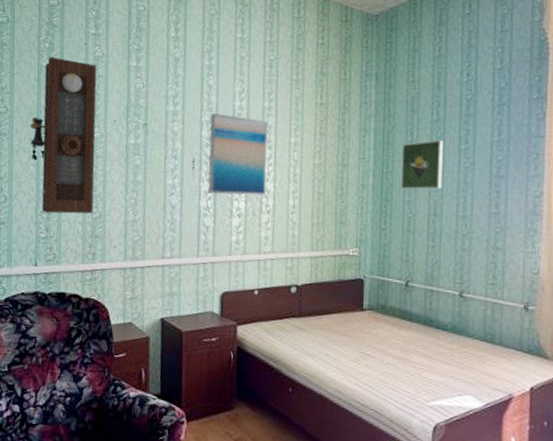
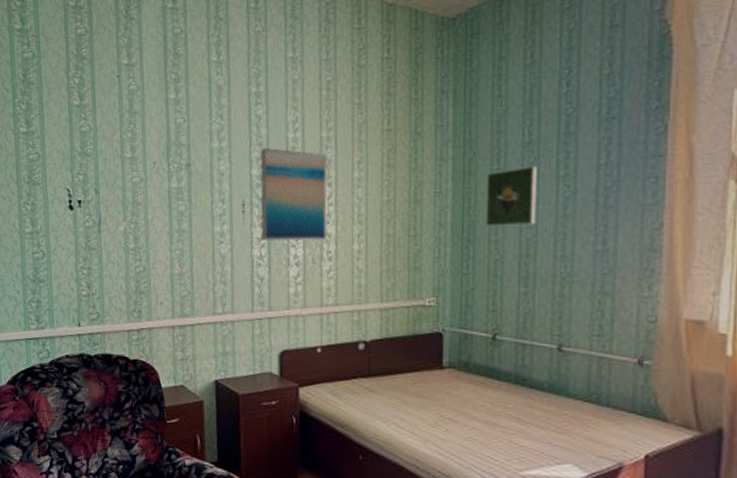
pendulum clock: present [30,57,97,214] -> none [64,94,137,269]

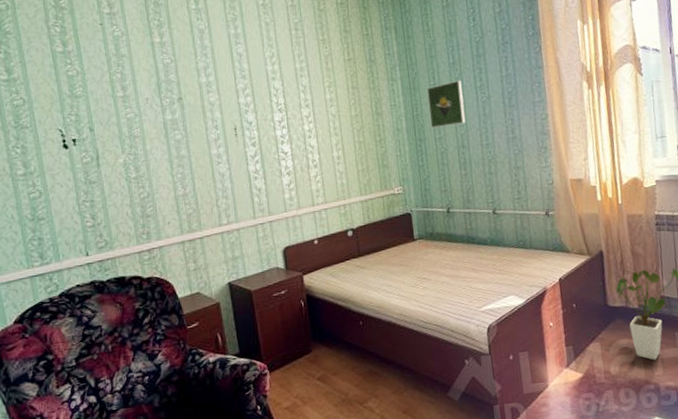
wall art: present [259,148,328,242] -> none [244,79,312,157]

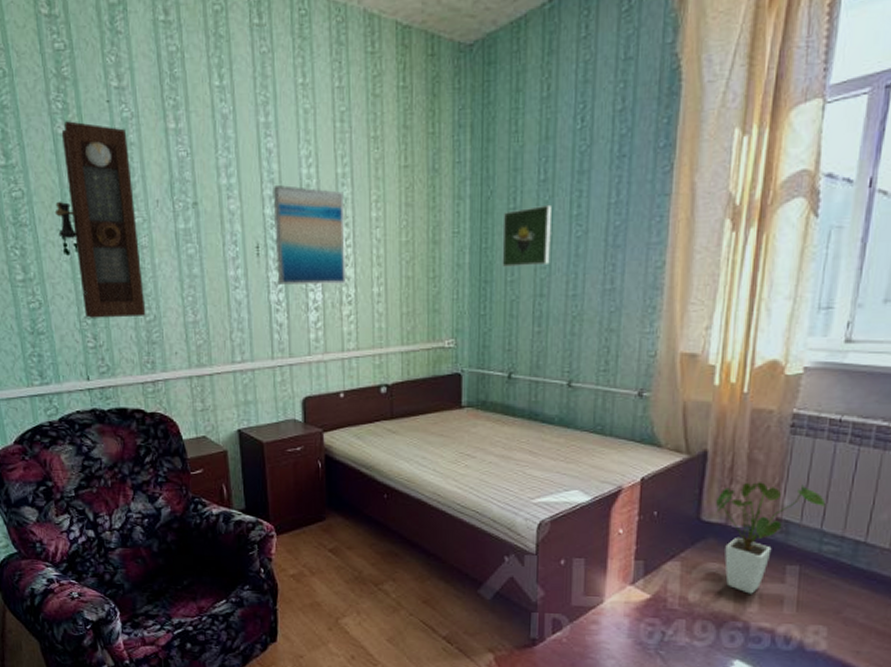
pendulum clock: none [54,41,140,201] -> present [54,121,146,318]
wall art: none [244,79,312,157] -> present [272,185,347,286]

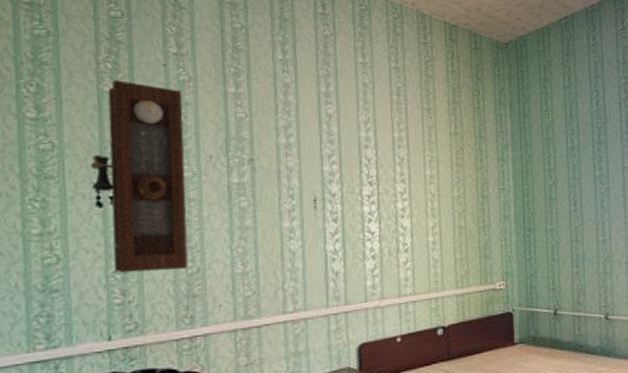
wall art: present [272,185,347,286] -> none [332,146,403,236]
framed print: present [502,204,552,267] -> none [540,167,582,217]

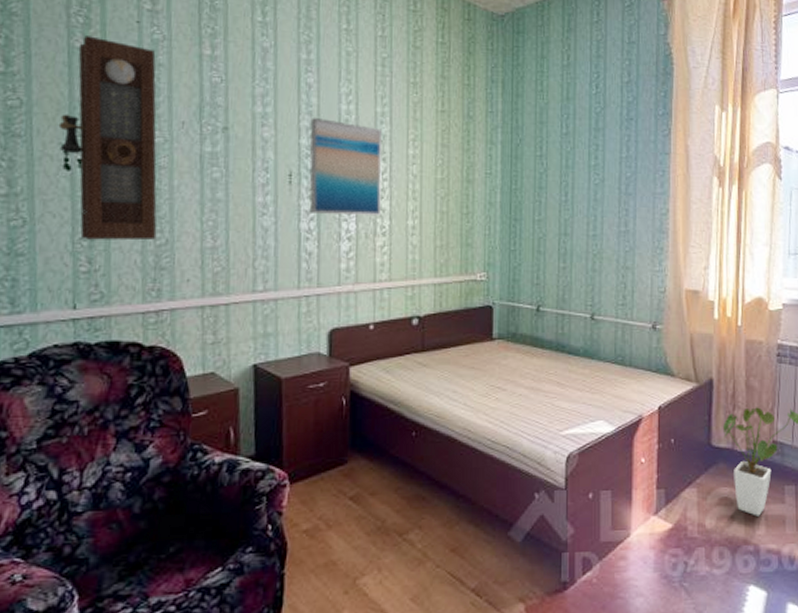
wall art: none [332,146,403,236] -> present [309,118,382,217]

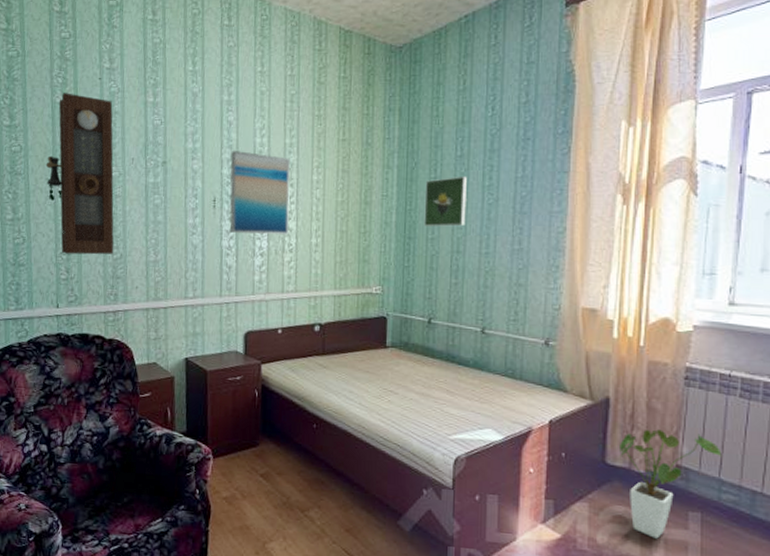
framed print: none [530,154,573,208] -> present [424,176,467,227]

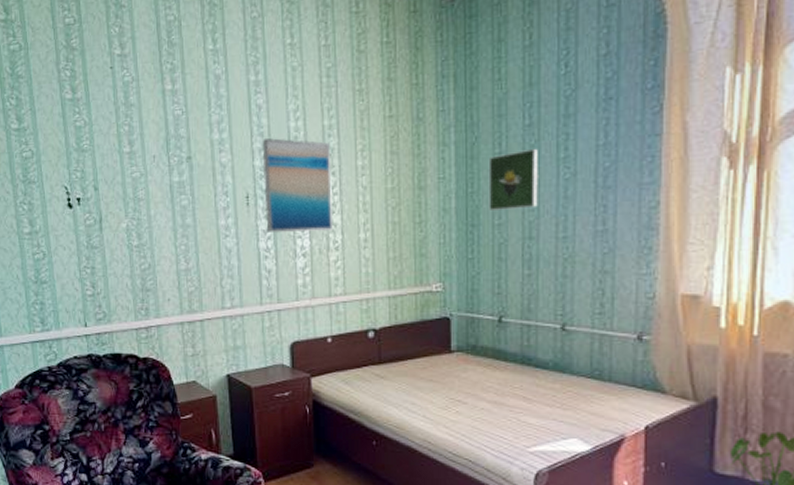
pendulum clock: present [45,93,114,255] -> none [60,87,141,267]

